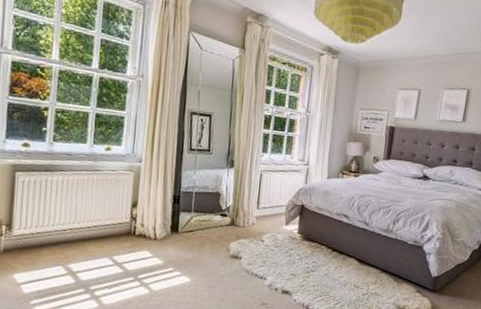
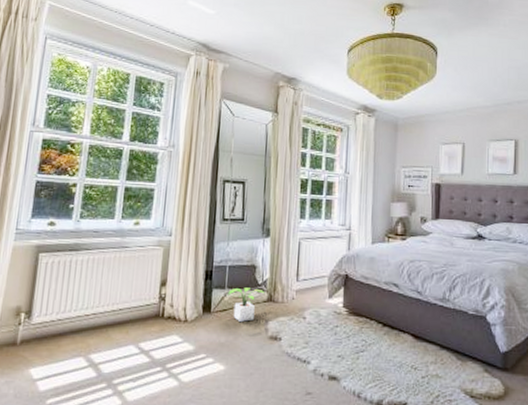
potted plant: none [194,211,228,242] -> present [227,287,265,322]

